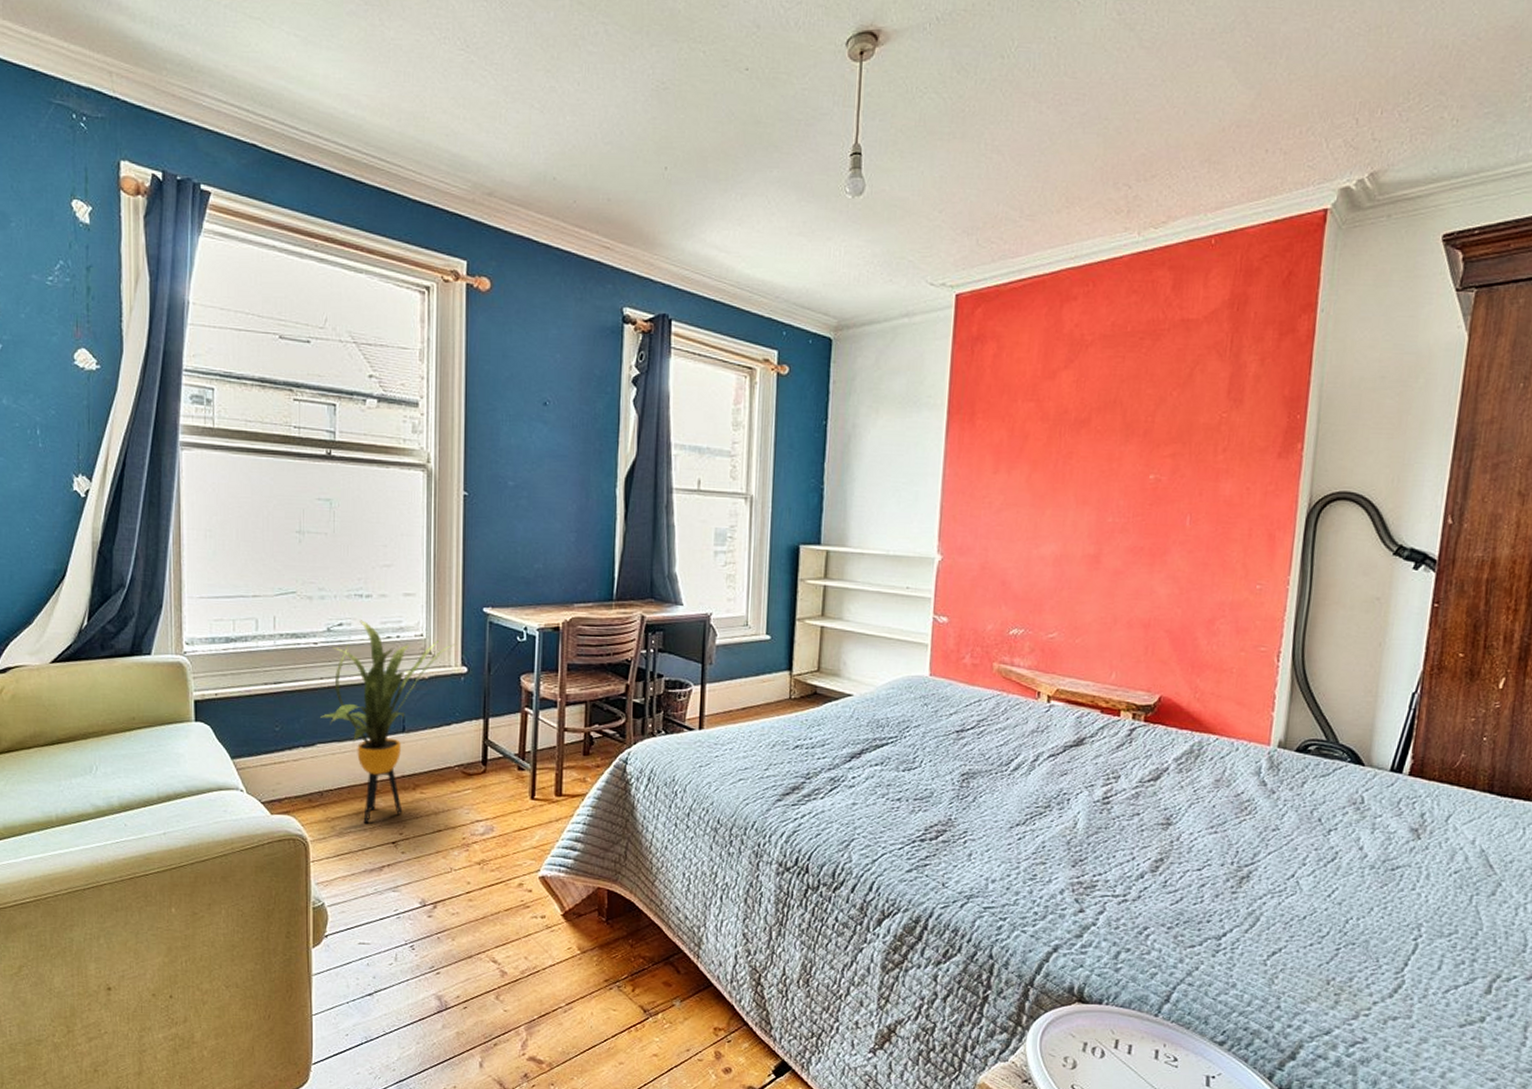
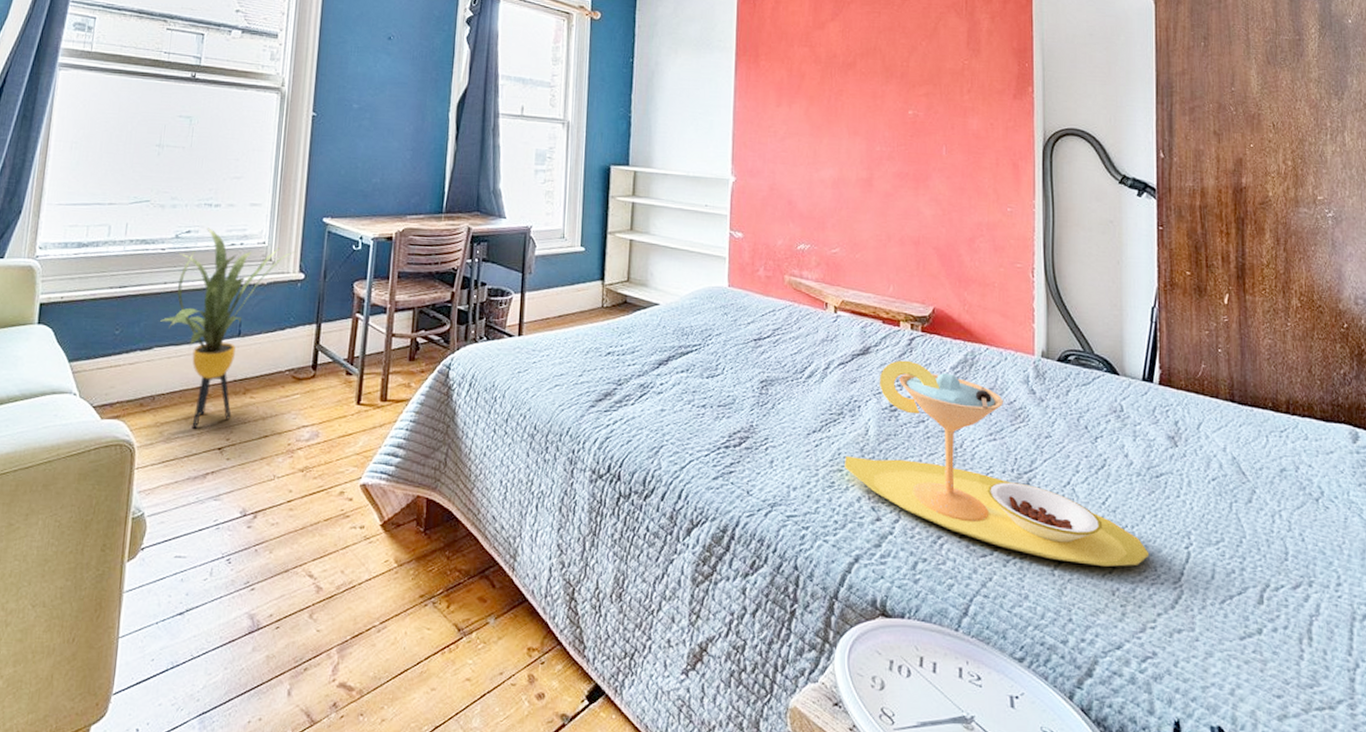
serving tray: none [1048,751,1373,958] -> present [845,360,1150,567]

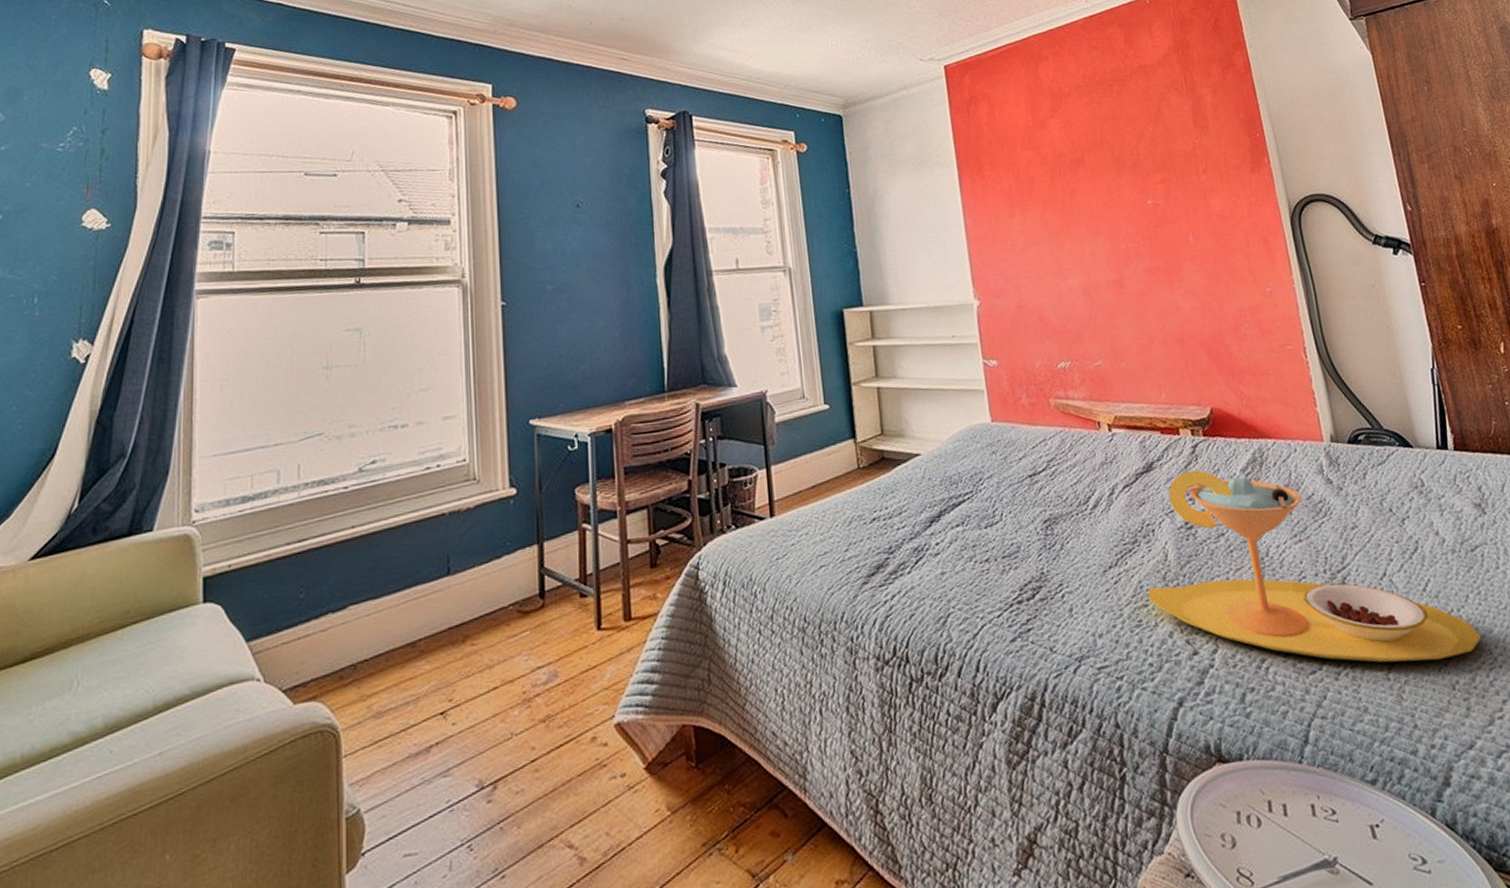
house plant: present [159,227,294,429] -> none [351,453,501,695]

